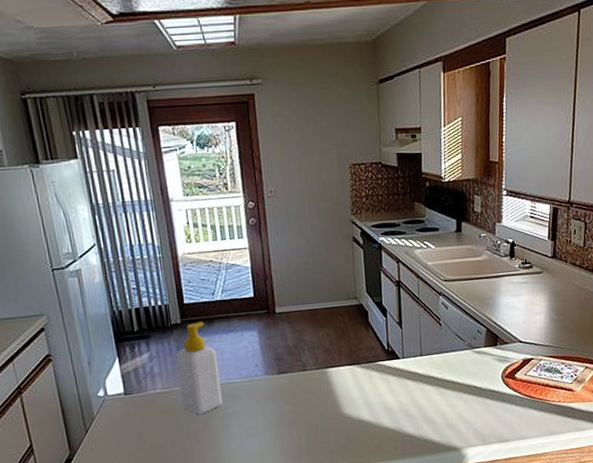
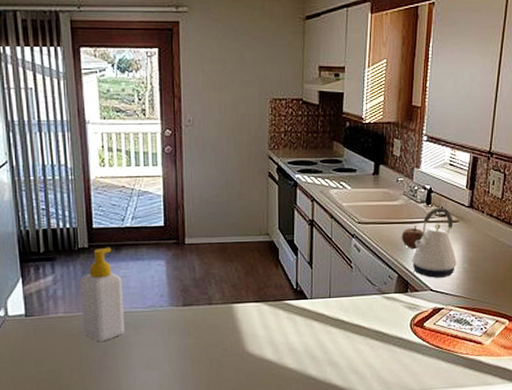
fruit: none [487,279,510,303] -> present [401,226,424,250]
kettle: none [499,259,544,330] -> present [412,207,457,278]

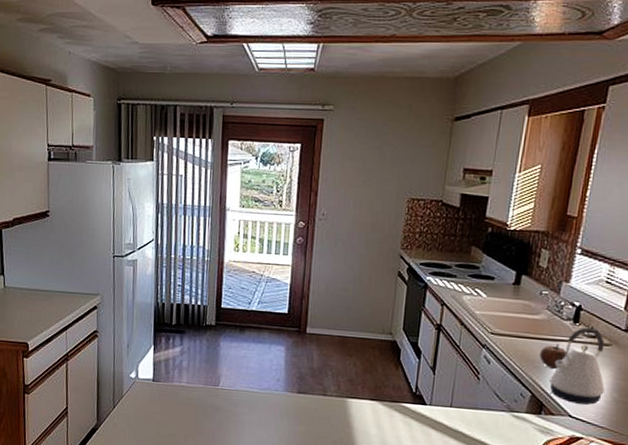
soap bottle: present [80,247,125,342] -> none [201,327,243,416]

